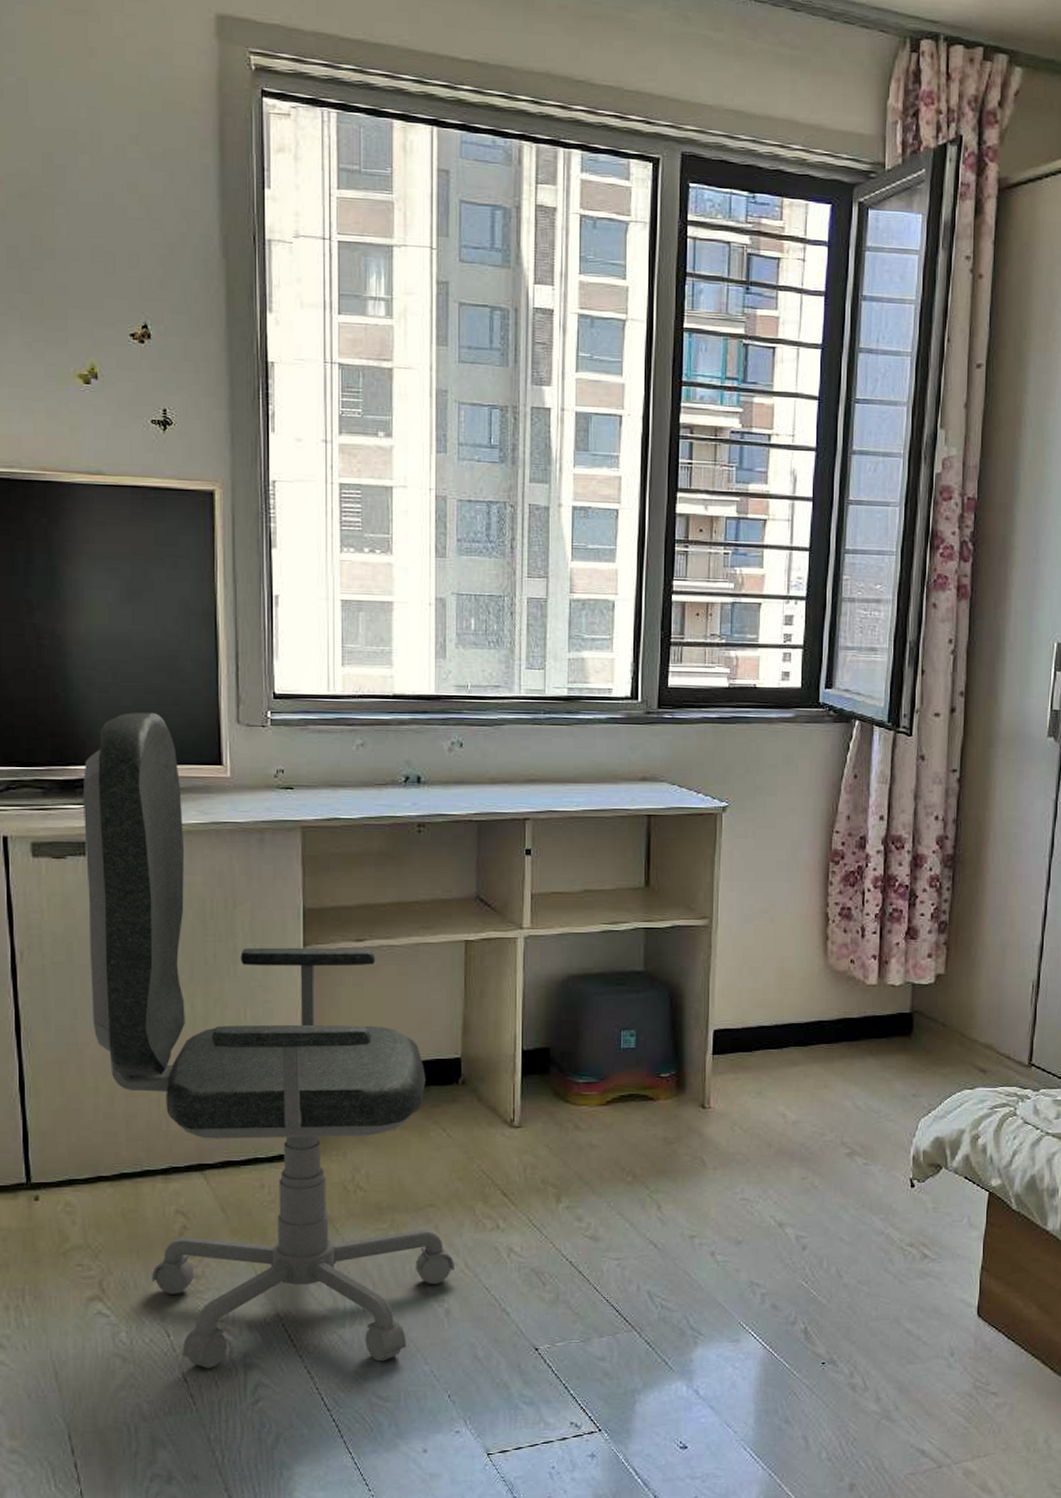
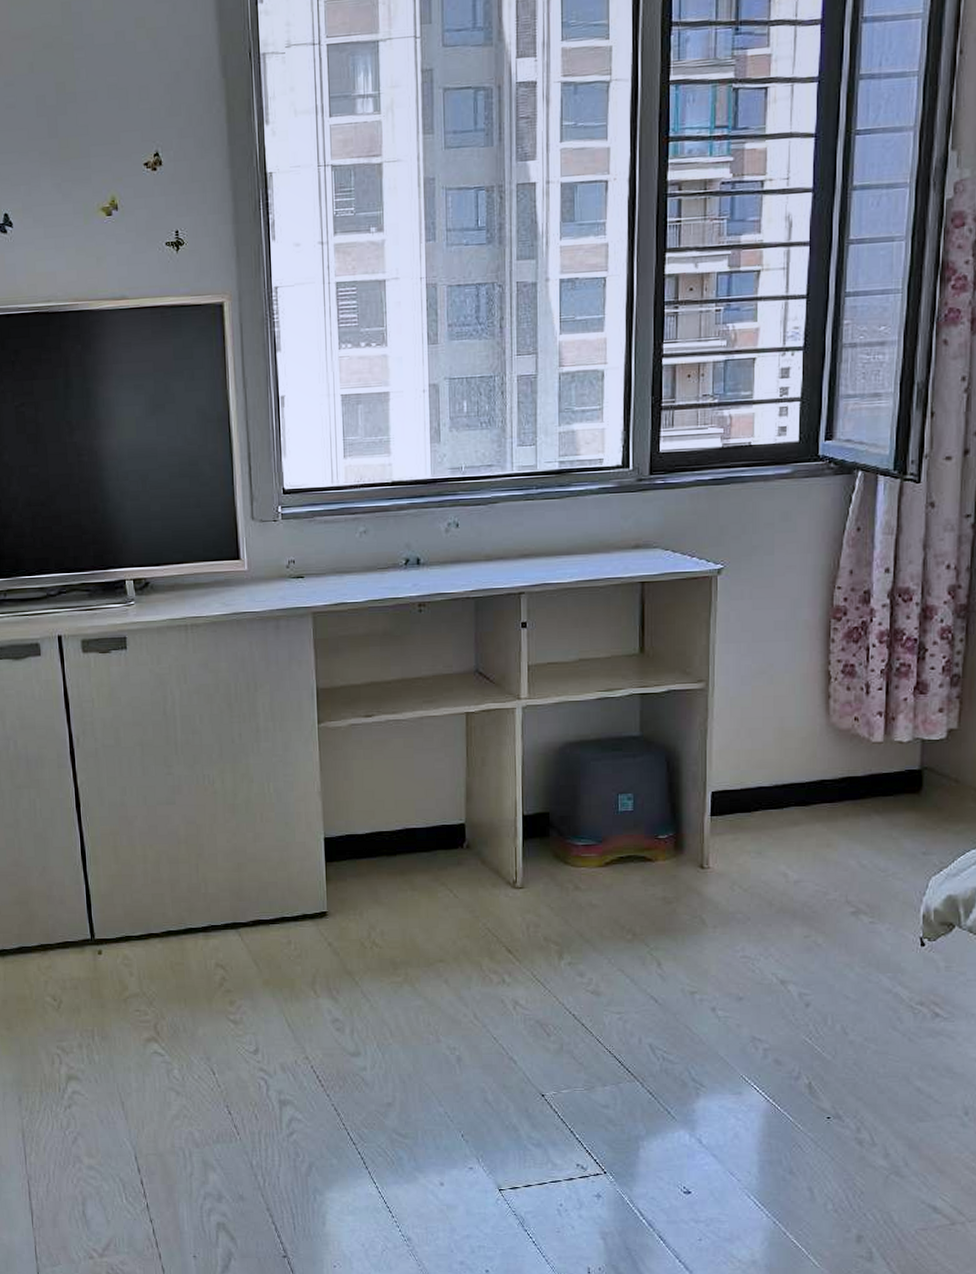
office chair: present [83,713,456,1368] -> none [122,516,465,1103]

